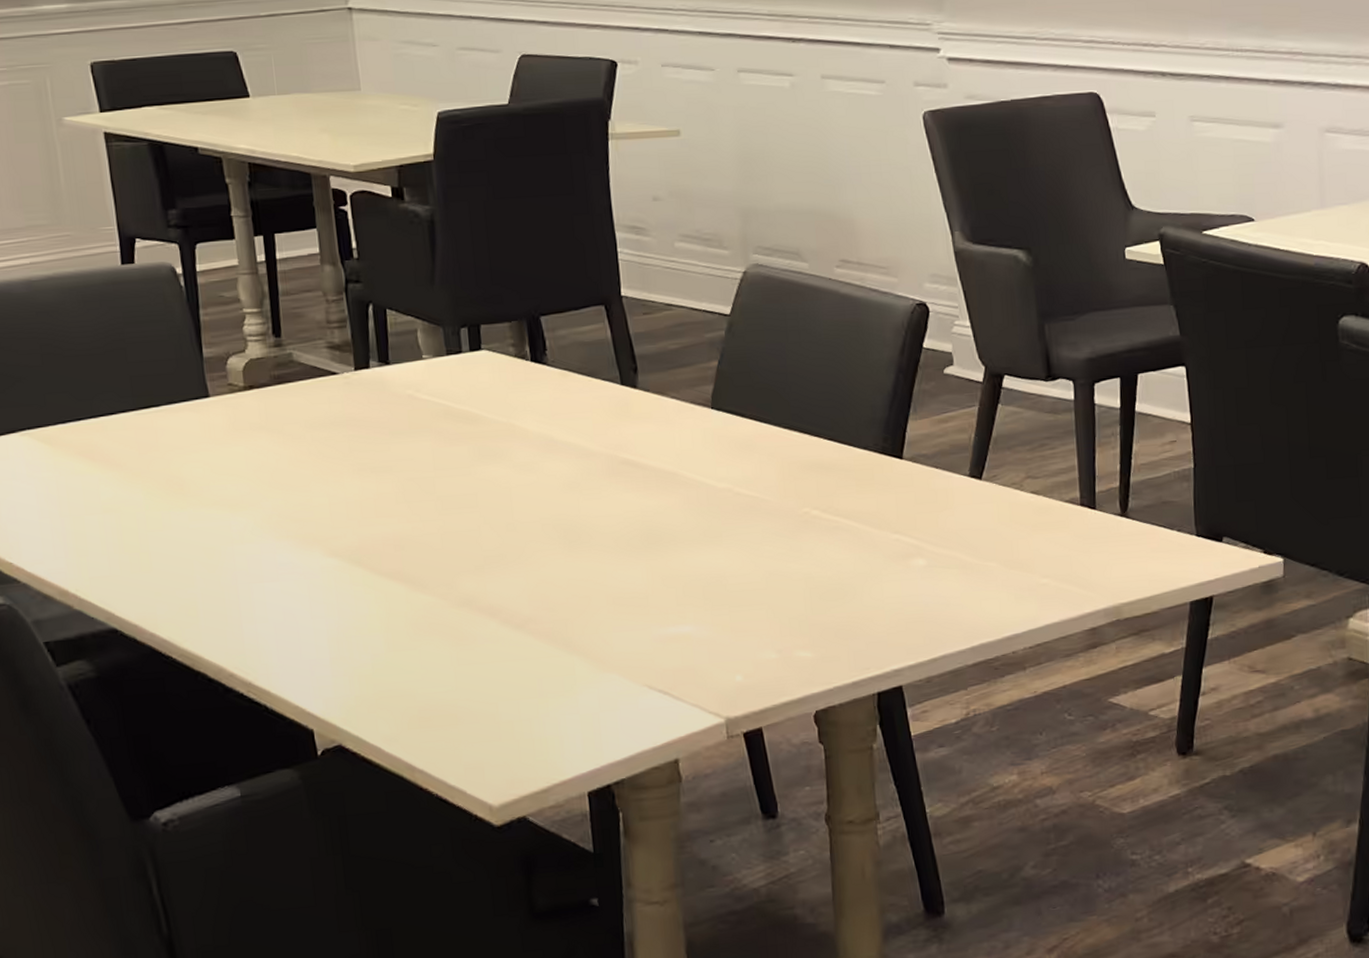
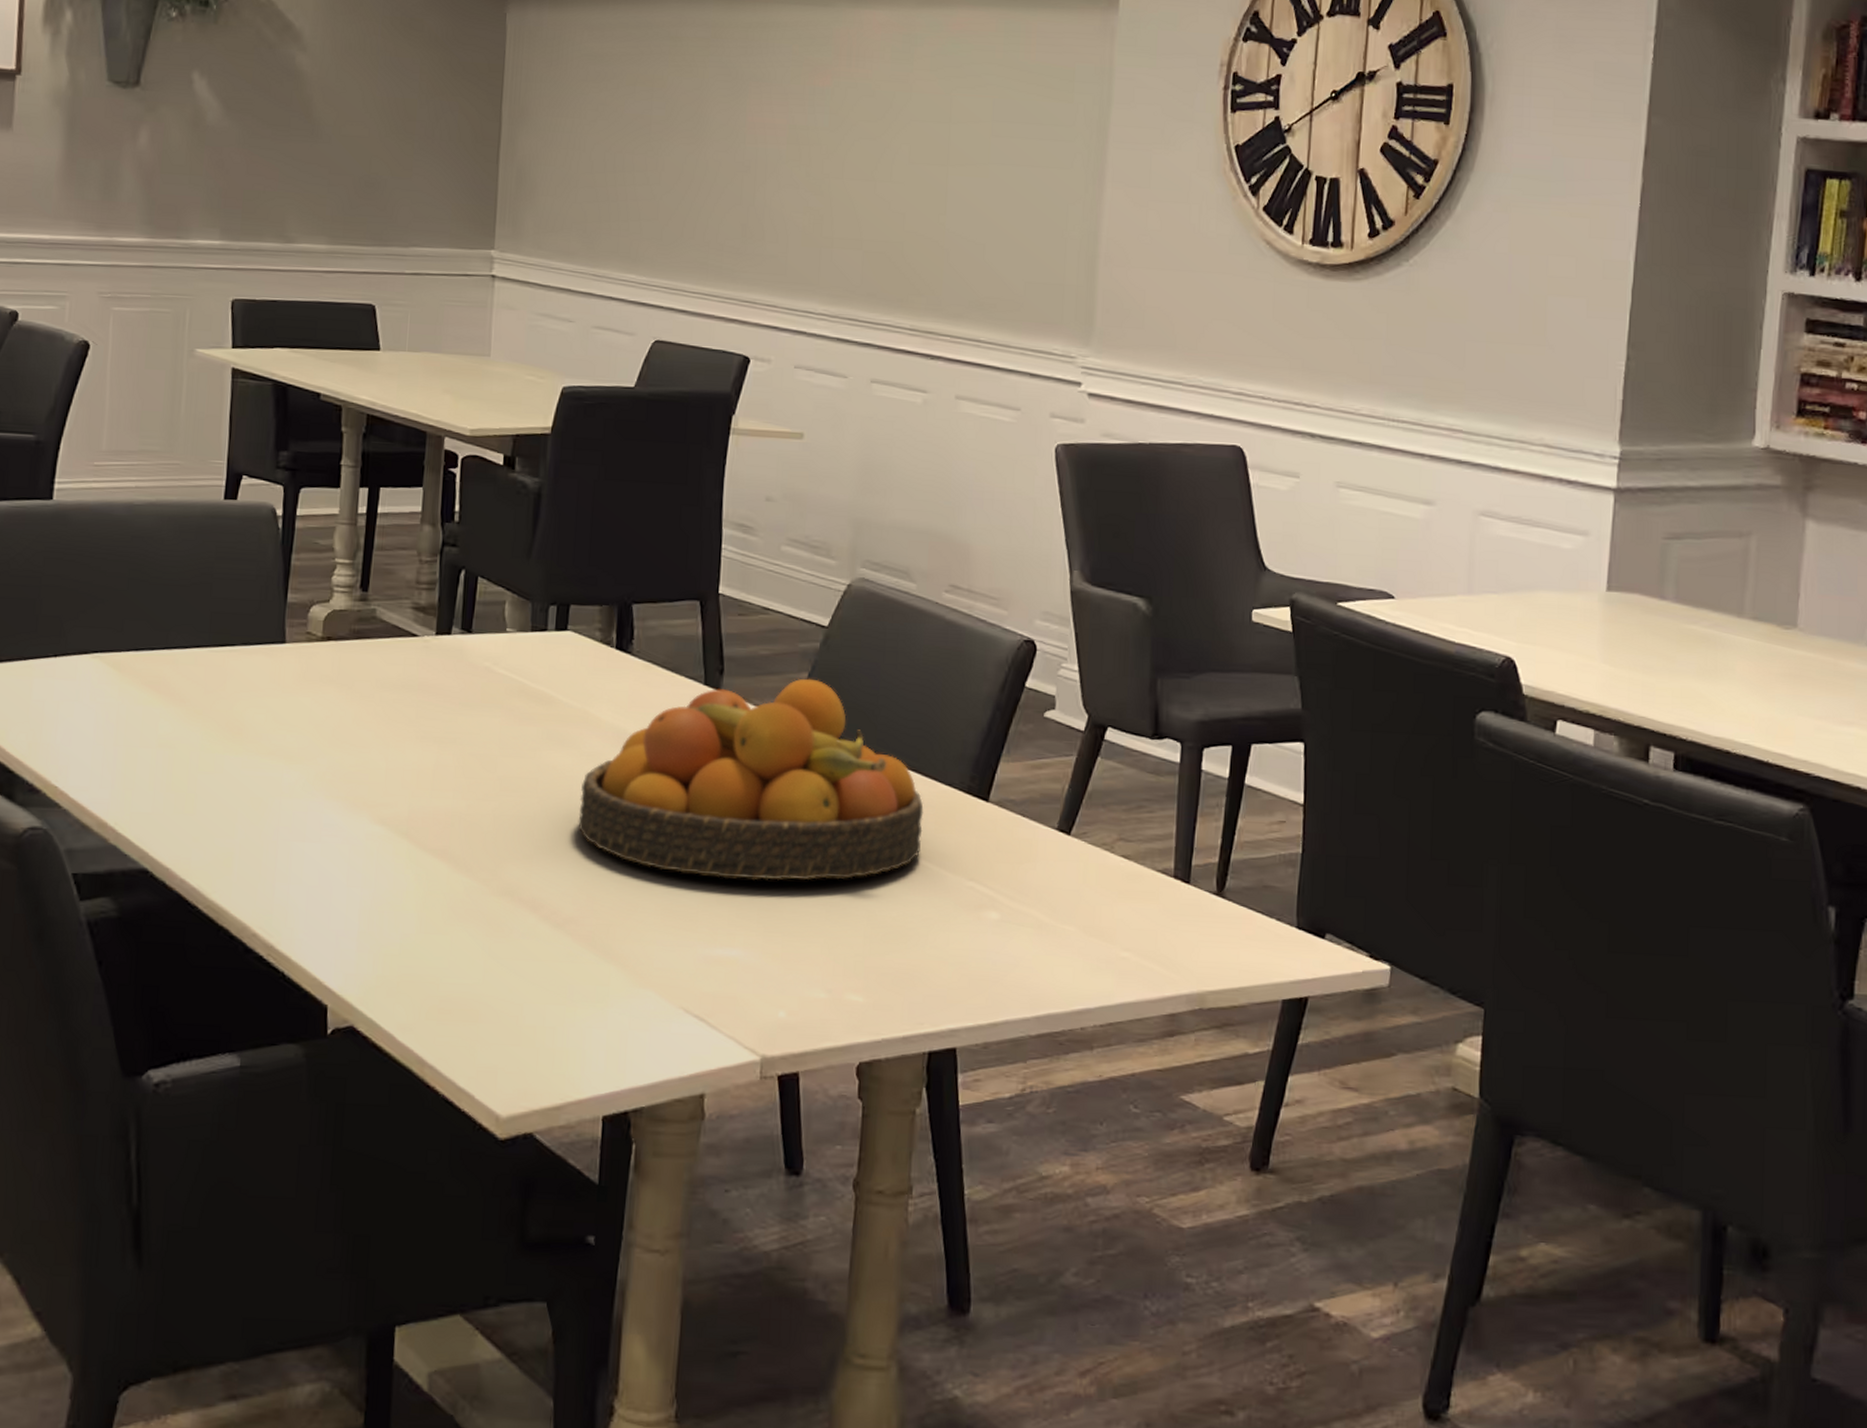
fruit bowl: none [519,366,846,563] -> present [578,678,924,881]

